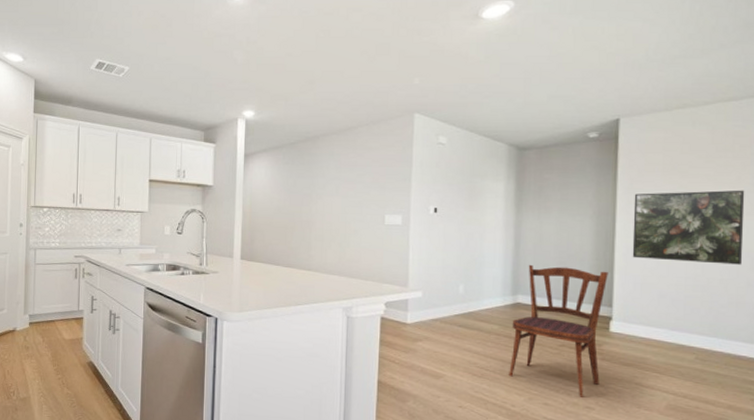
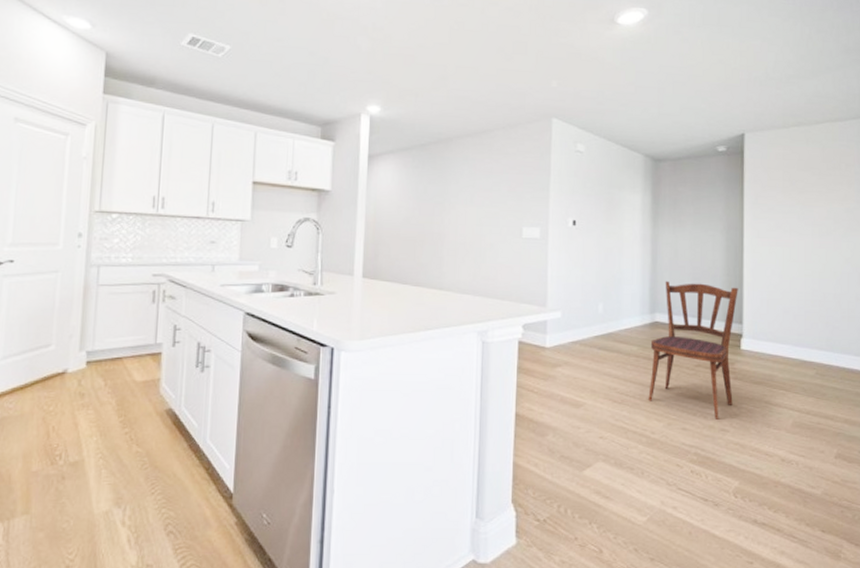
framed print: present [632,190,745,265] -> none [759,206,852,280]

